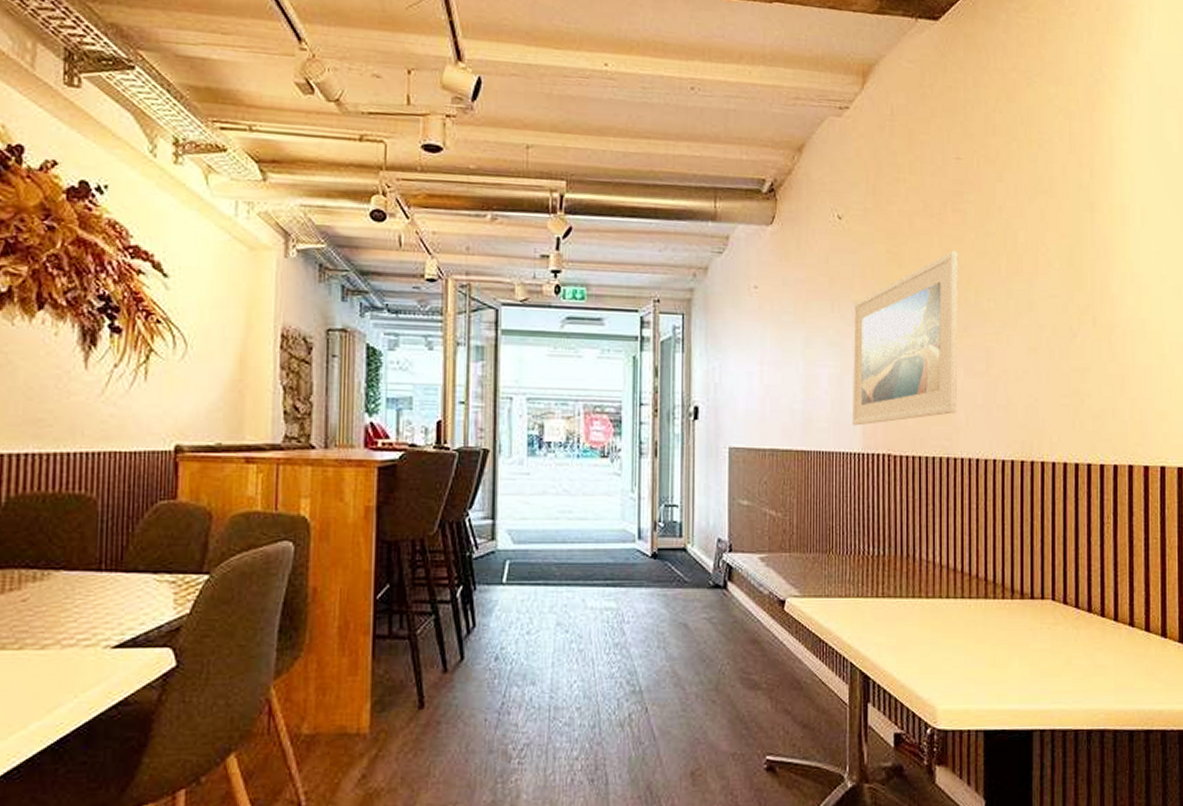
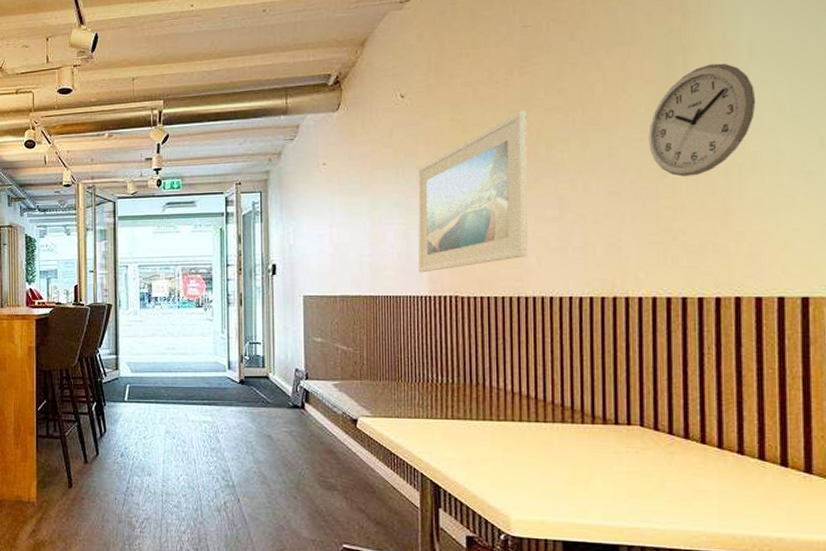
wall clock: none [1062,226,1146,339] -> present [648,63,756,177]

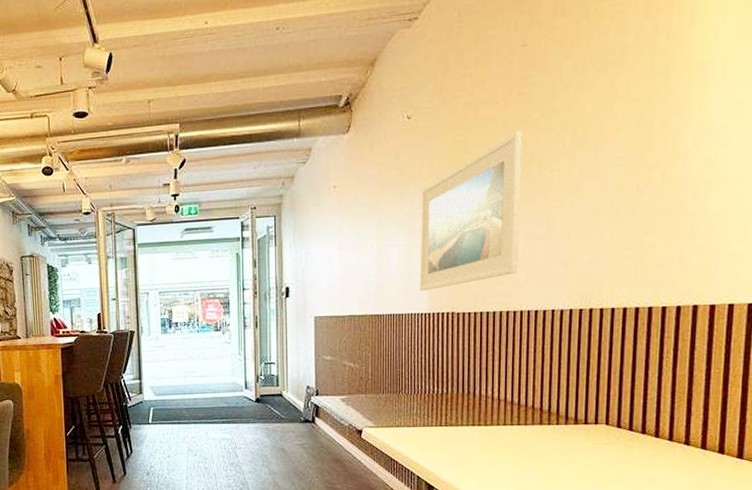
wall clock: present [648,63,756,177] -> none [629,82,726,194]

